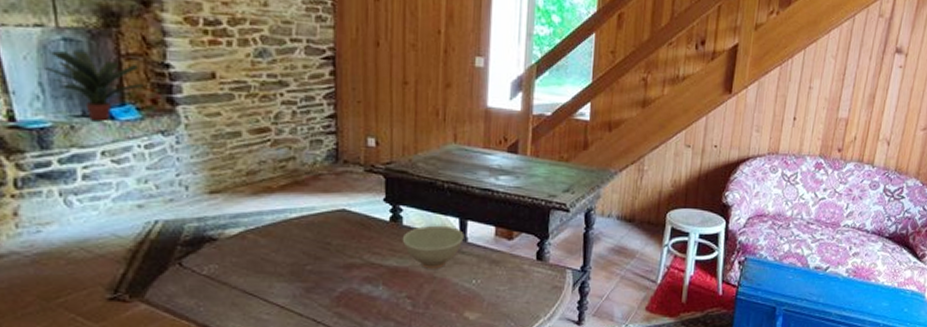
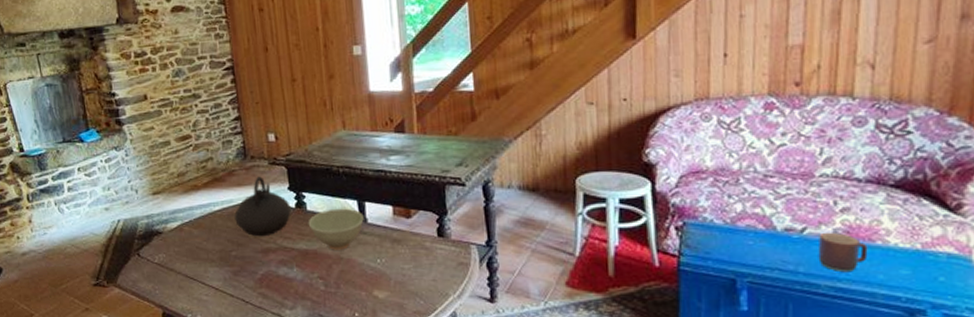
potted plant: present [45,50,144,122] -> none [37,92,100,145]
teapot: none [315,184,385,251] -> present [234,176,291,237]
mug: none [833,271,866,304] -> present [817,232,868,273]

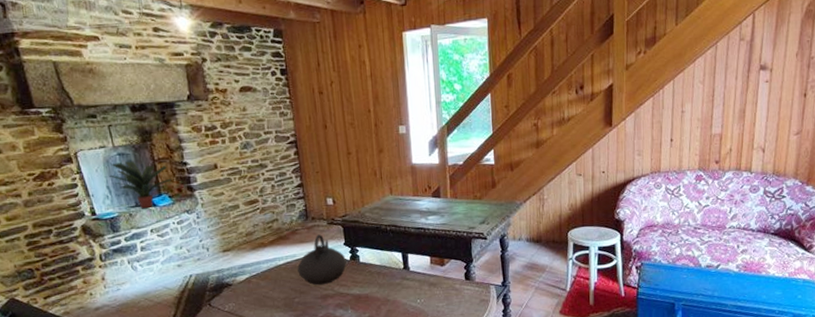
potted plant: none [37,92,100,145] -> present [109,161,172,209]
bowl: present [308,208,364,250] -> none [360,259,407,294]
mug: present [817,232,868,273] -> none [726,267,757,295]

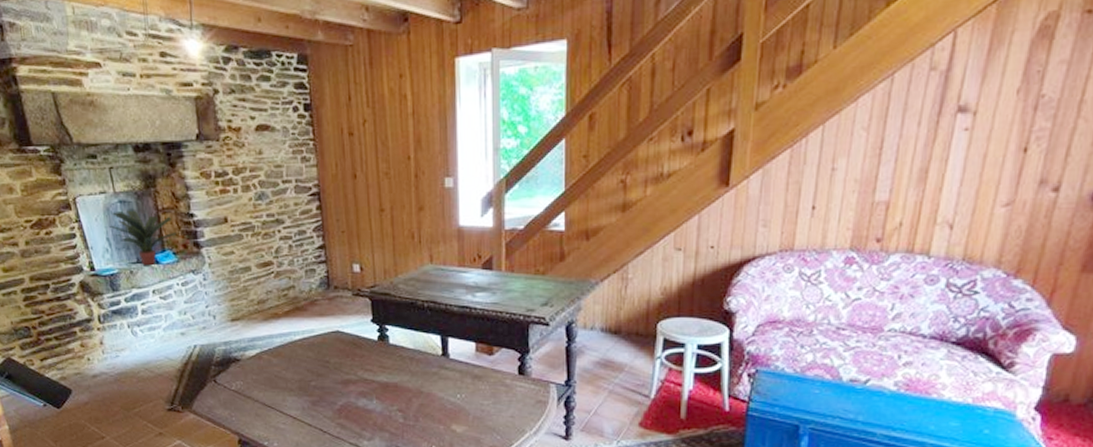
teapot: present [297,234,347,285] -> none [315,307,373,368]

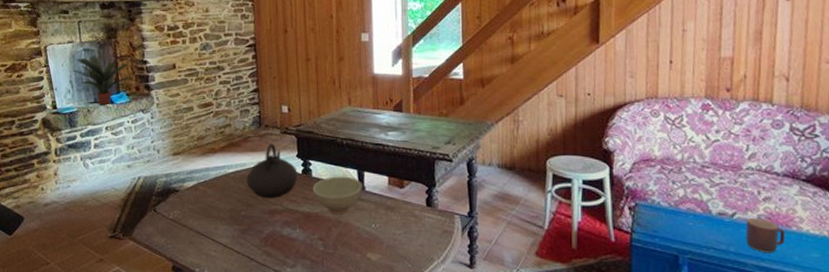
teapot: none [315,307,373,368] -> present [247,143,298,199]
bowl: none [389,343,446,384] -> present [312,176,362,214]
mug: none [877,384,924,423] -> present [745,217,786,254]

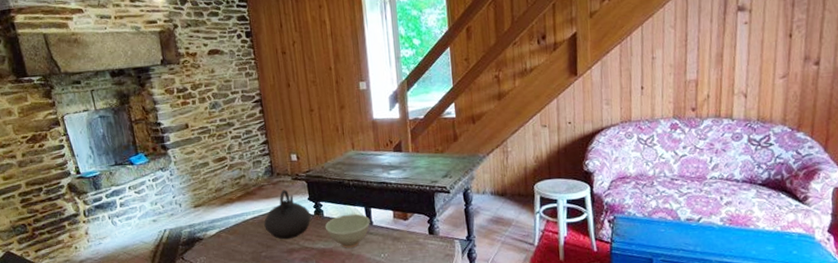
potted plant: present [74,57,131,106] -> none [92,122,147,168]
mug: present [745,217,786,254] -> none [710,220,745,251]

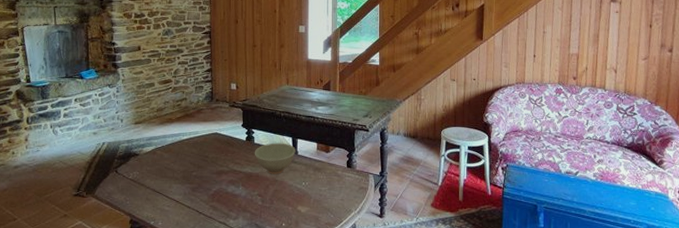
teapot: present [264,190,311,240] -> none [198,115,242,162]

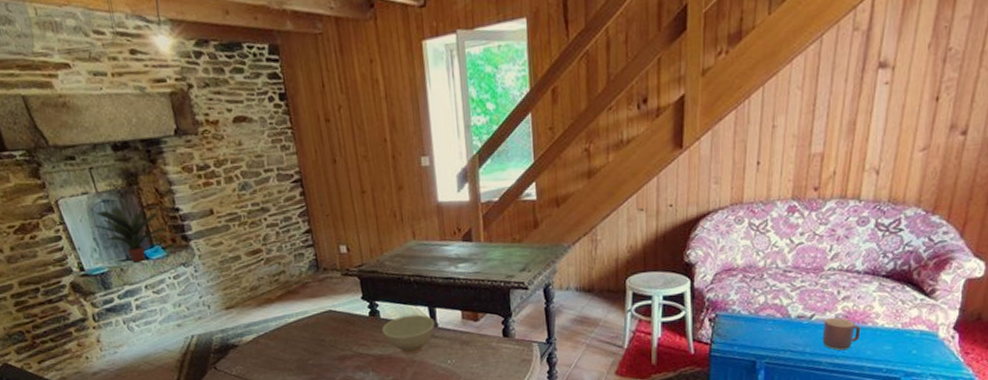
potted plant: none [48,38,100,80] -> present [95,208,164,263]
mug: none [585,175,613,203] -> present [822,317,861,351]

